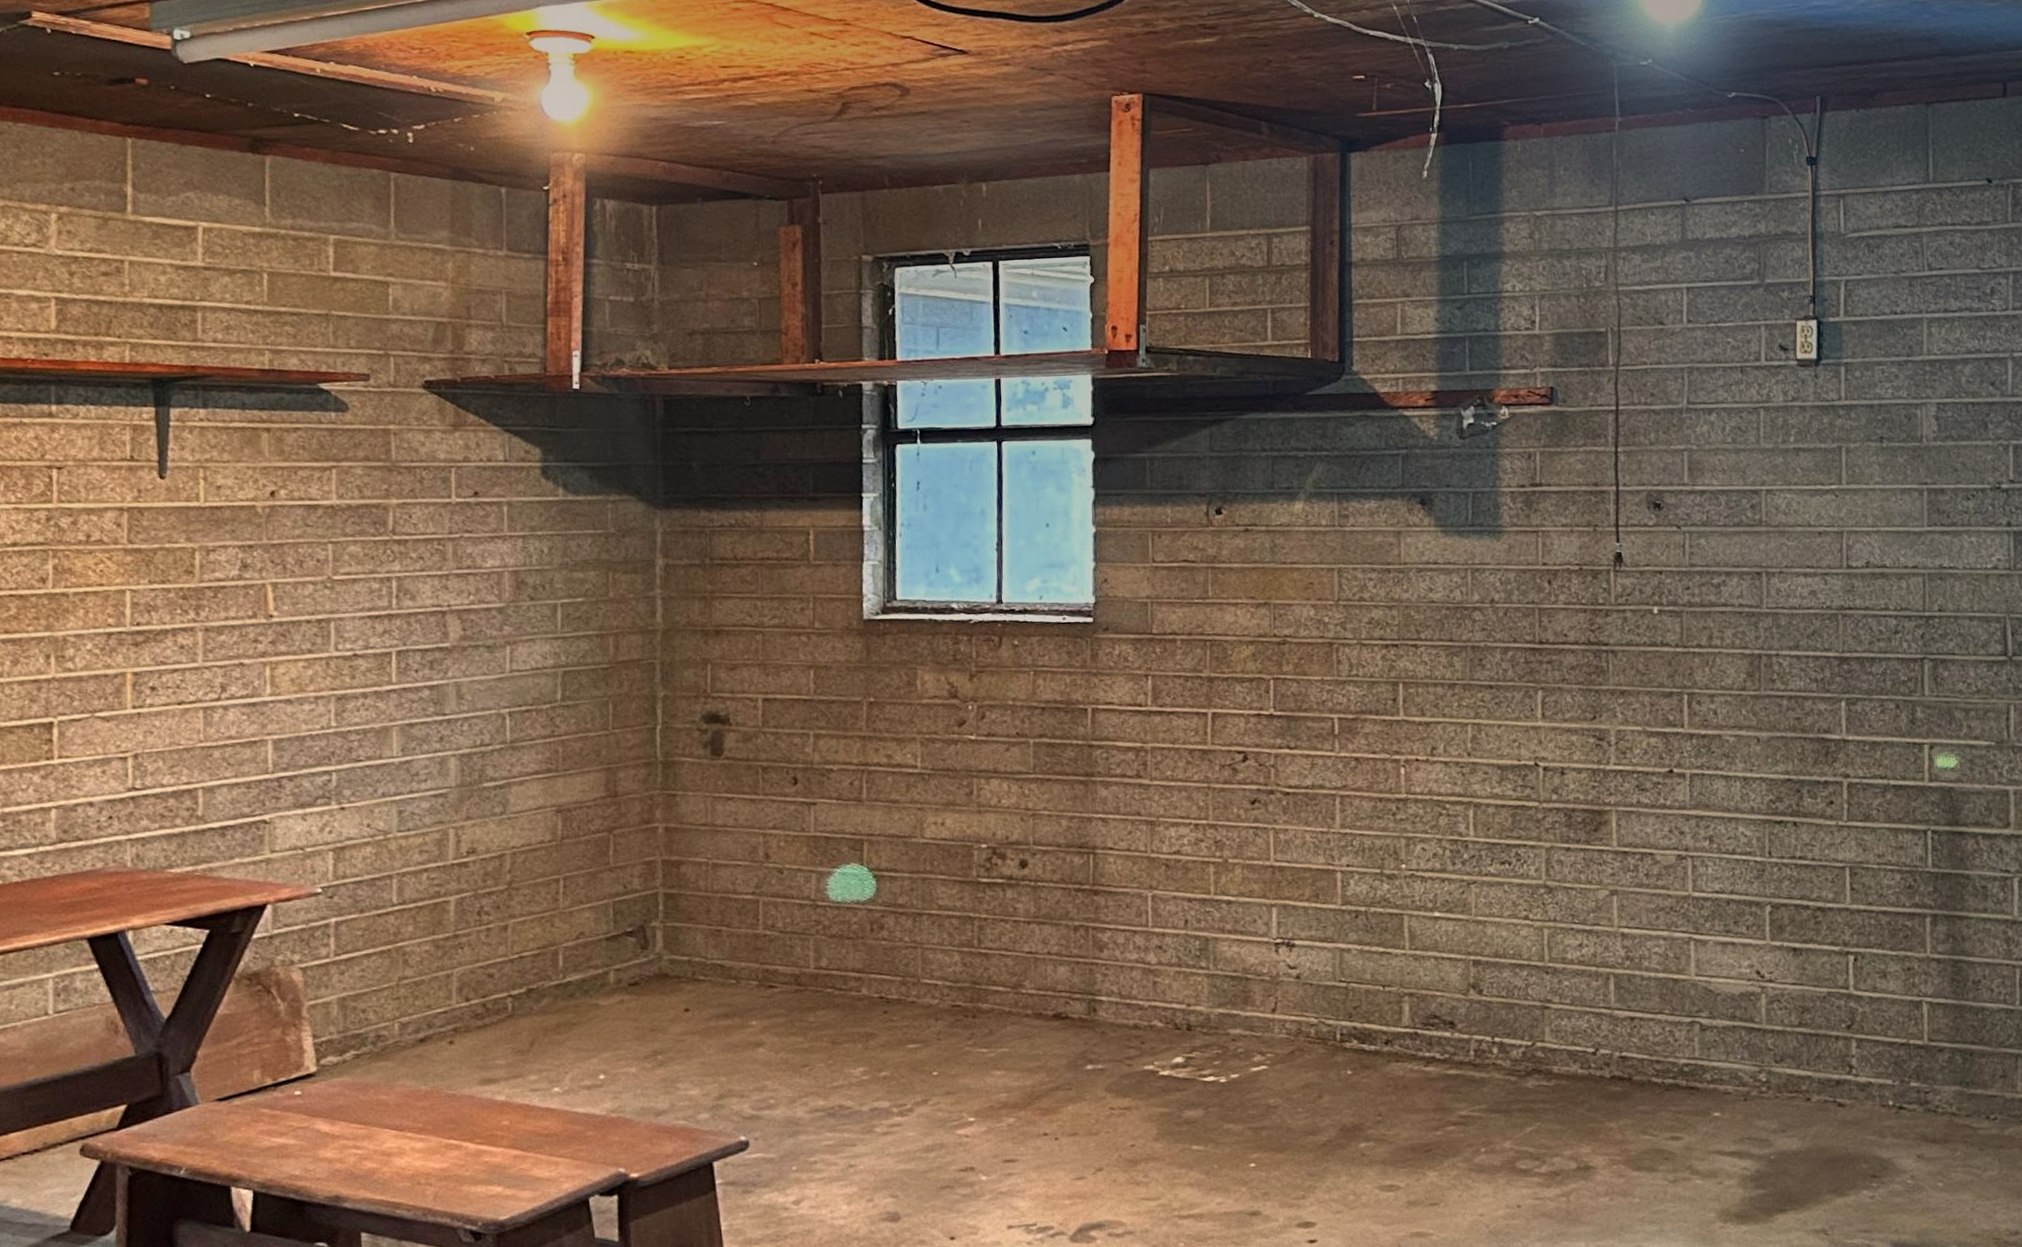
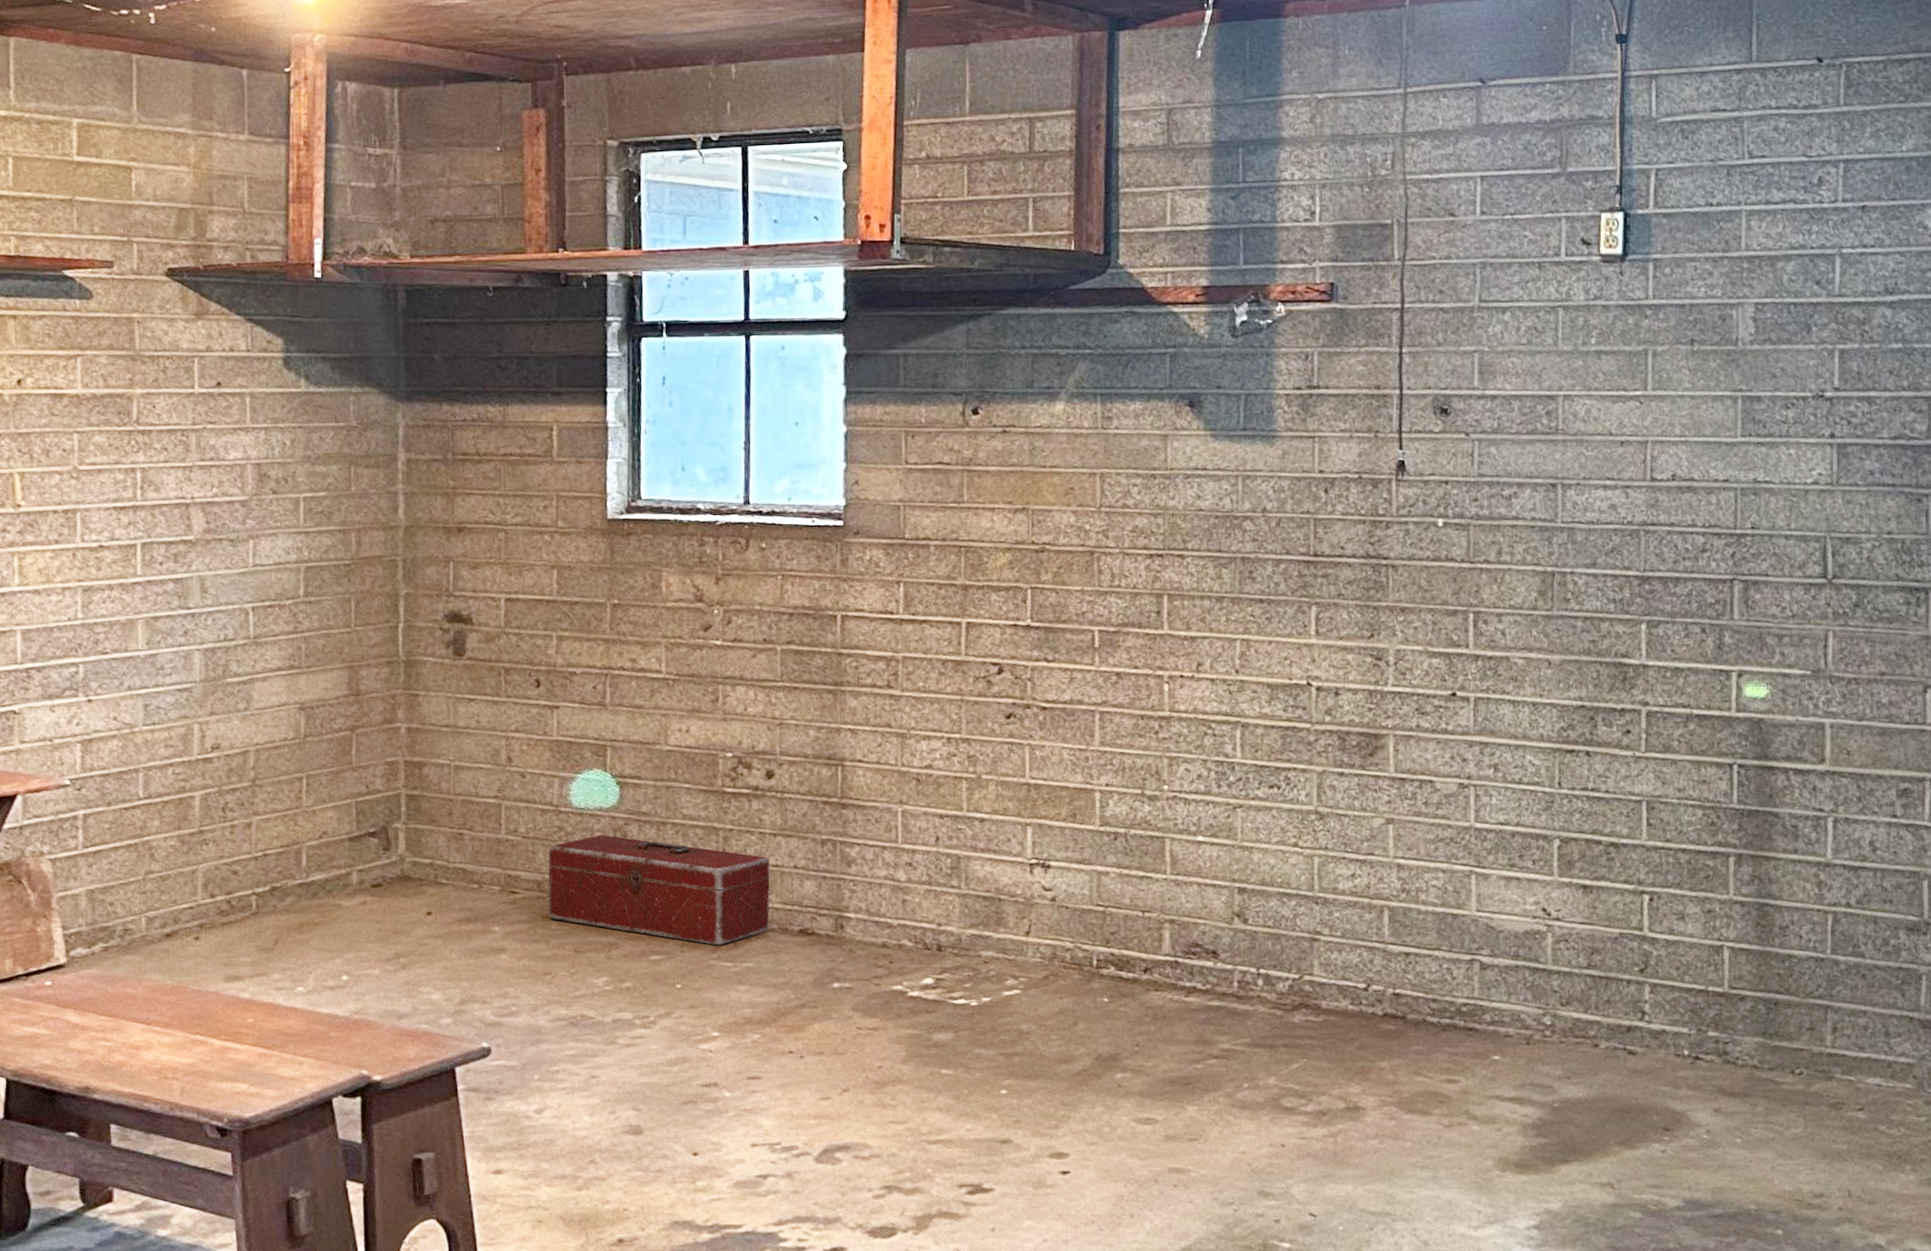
toolbox: none [805,927,1024,1033] -> present [548,835,770,946]

